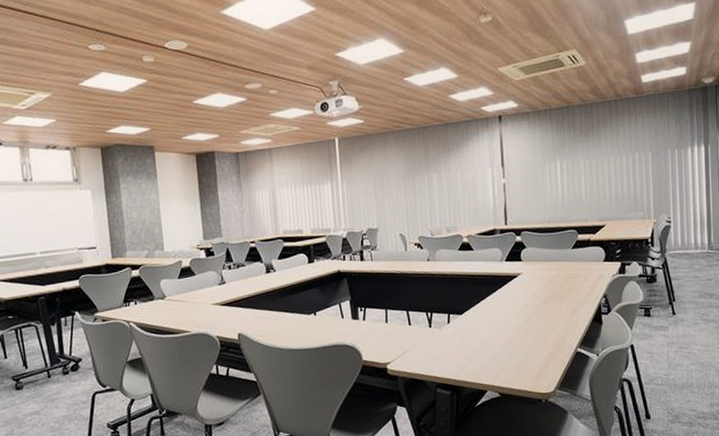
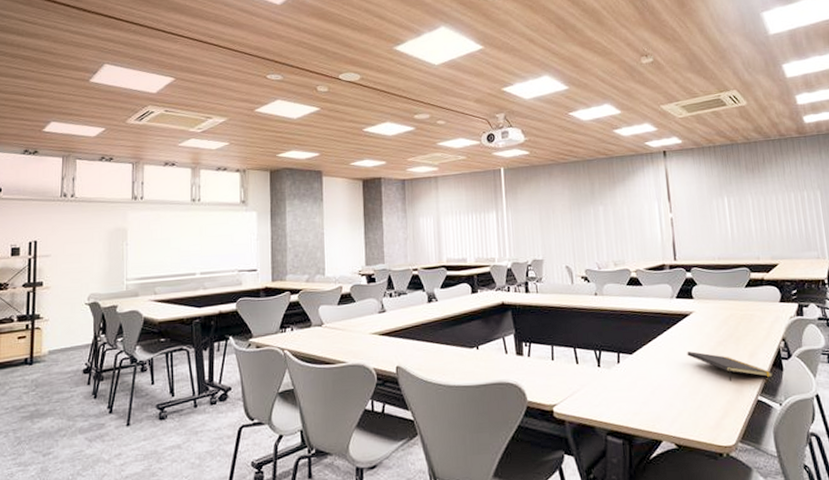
notepad: none [513,310,593,336] -> present [687,351,773,382]

